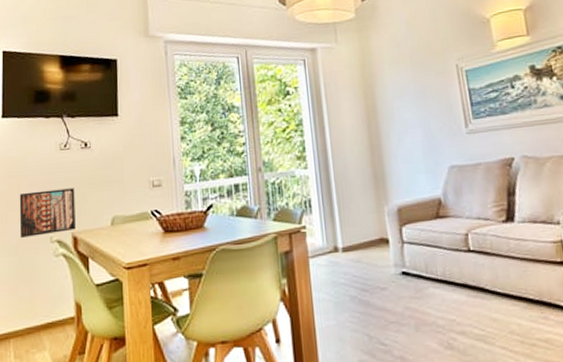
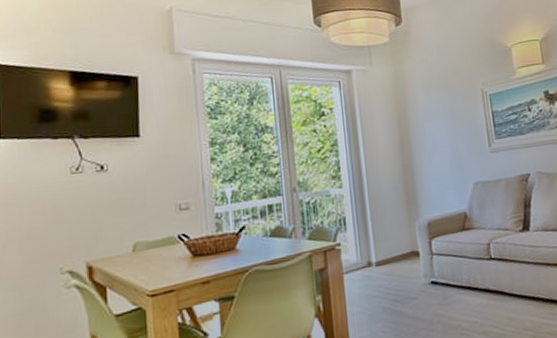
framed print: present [19,188,76,239] -> none [20,214,91,272]

